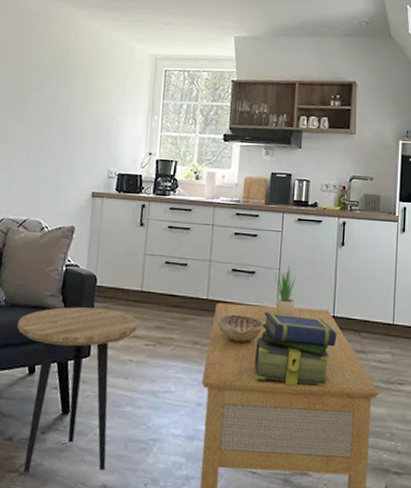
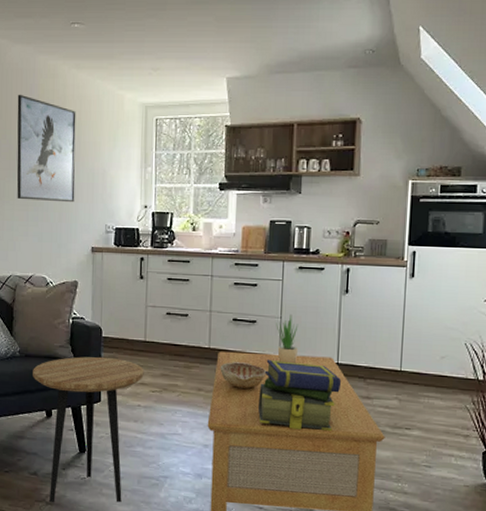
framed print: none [18,37,87,147] -> present [16,94,76,203]

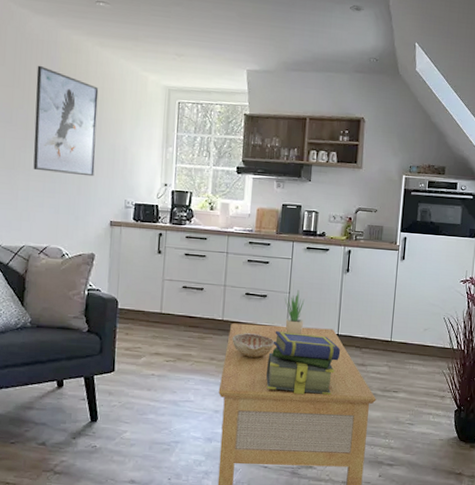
side table: present [33,356,144,503] -> none [44,327,159,472]

